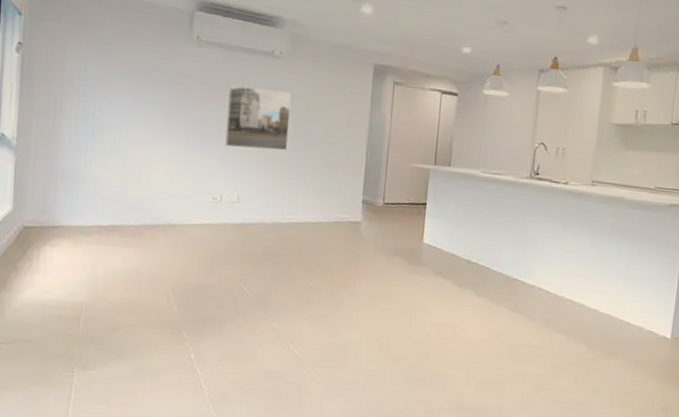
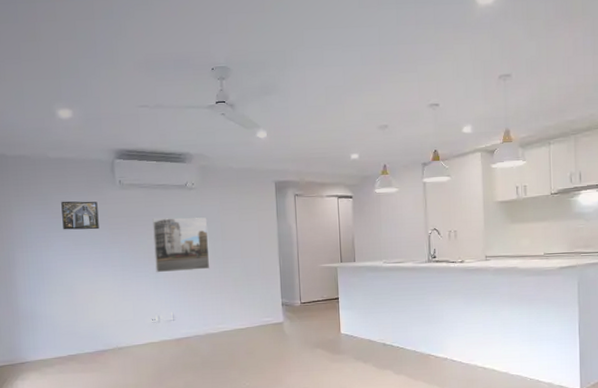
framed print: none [124,48,169,88] -> present [61,201,99,230]

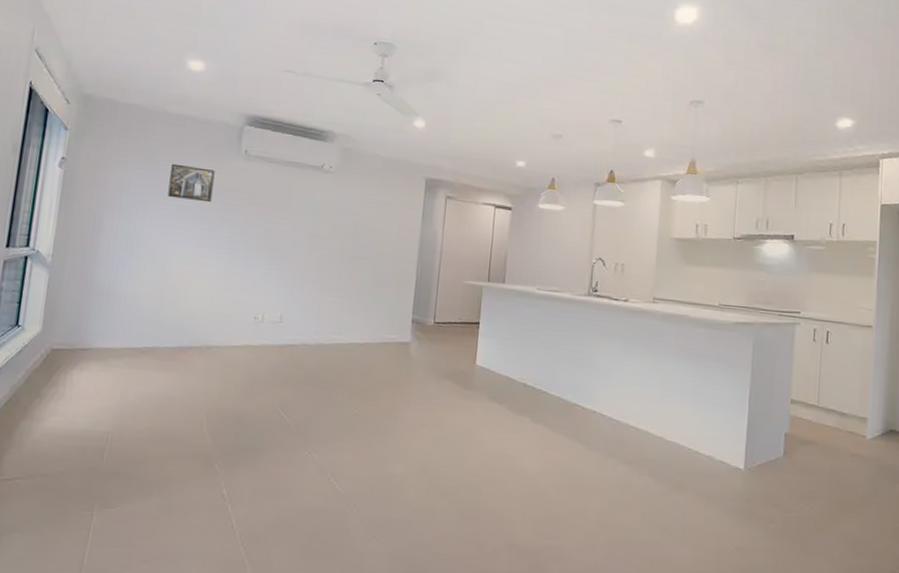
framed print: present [153,217,210,273] -> none [269,200,341,268]

